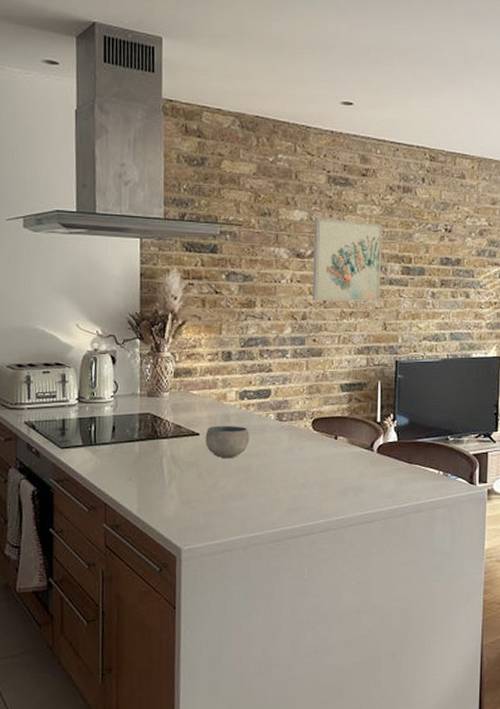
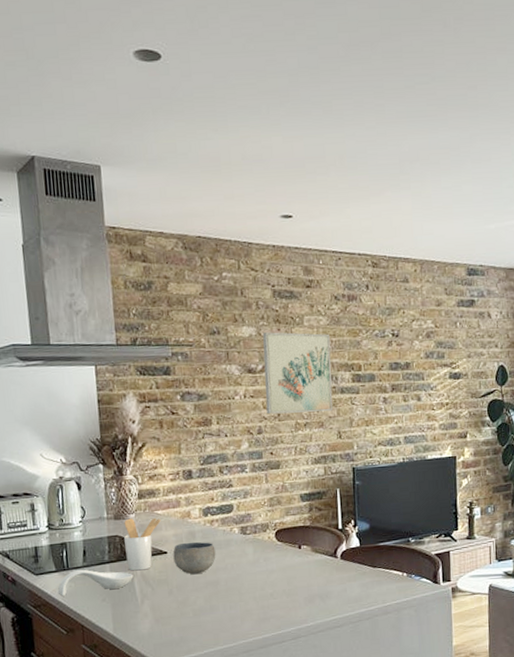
spoon rest: none [83,445,163,472] -> present [58,569,134,596]
utensil holder: none [156,396,195,451] -> present [124,517,161,571]

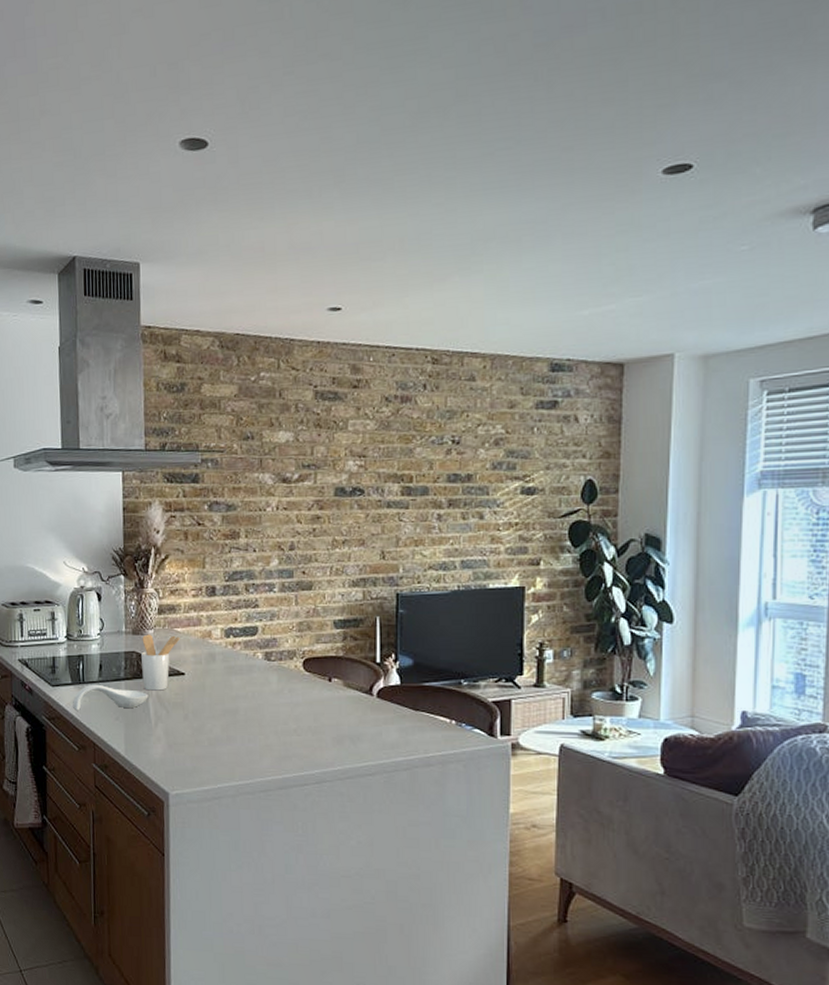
bowl: present [173,541,216,574] -> none [191,664,236,699]
wall art: present [263,332,333,415] -> none [300,437,378,529]

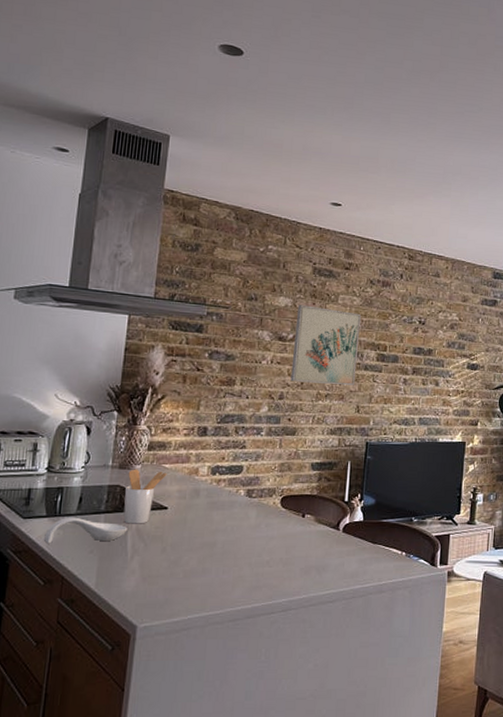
wall art: none [300,437,378,529] -> present [290,305,361,386]

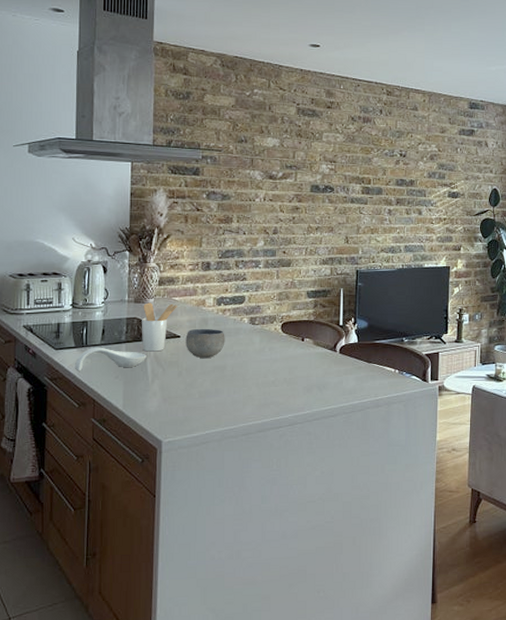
bowl: none [173,499,218,533] -> present [186,328,225,358]
wall art: present [290,305,361,386] -> none [283,144,345,218]

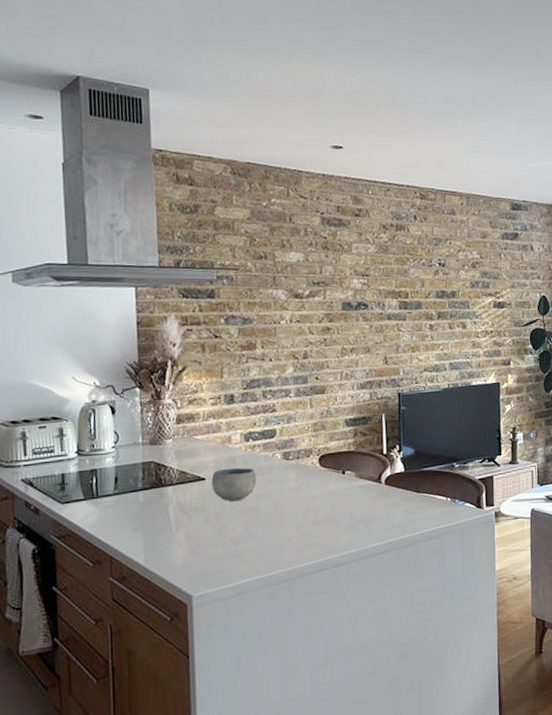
spoon rest: present [75,347,147,371] -> none [86,497,168,526]
utensil holder: present [142,302,177,352] -> none [160,443,200,499]

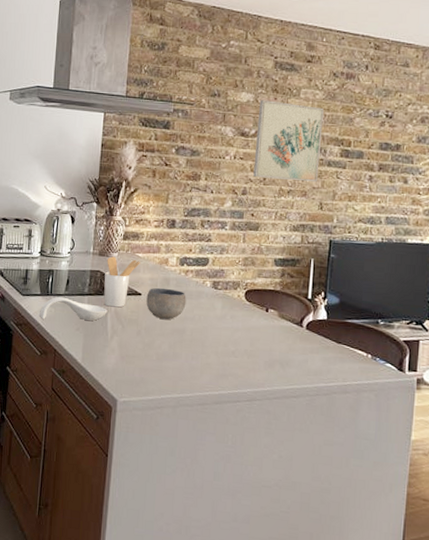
spoon rest: none [86,497,168,526] -> present [40,296,108,321]
utensil holder: none [160,443,200,499] -> present [103,256,140,308]
wall art: none [310,258,380,340] -> present [253,100,324,182]

